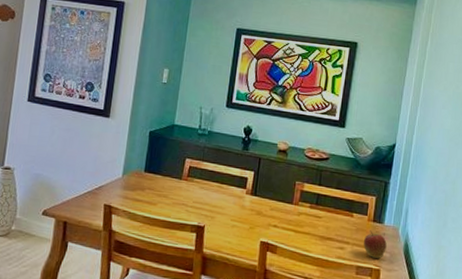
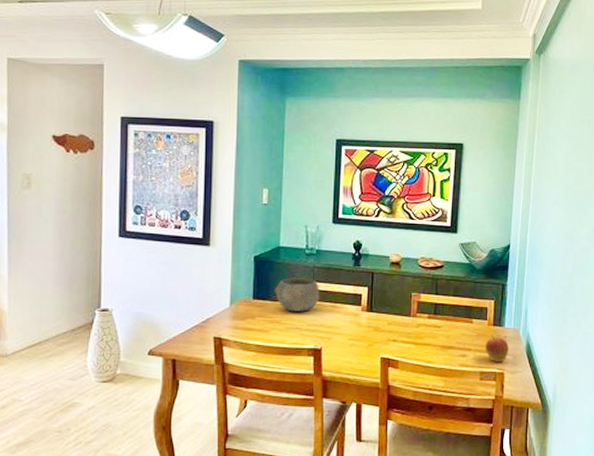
bowl: none [165,155,208,189] -> present [275,278,320,312]

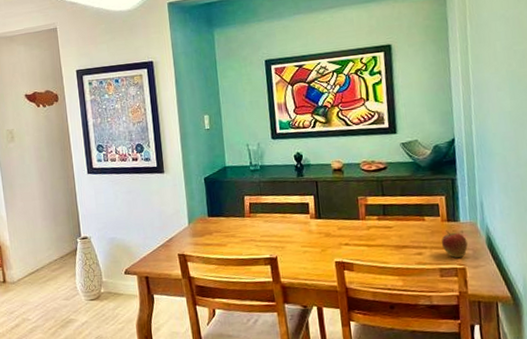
bowl: present [275,278,320,312] -> none [226,192,270,225]

